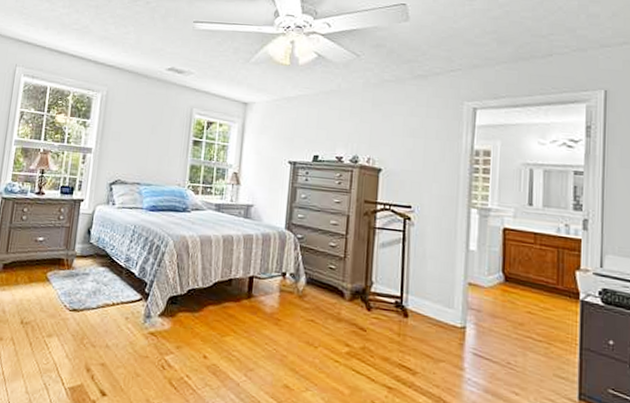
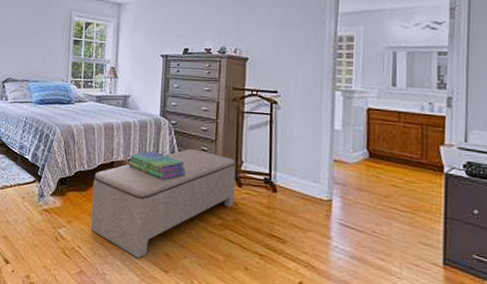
bench: none [202,267,366,391] -> present [90,149,236,258]
stack of books: none [248,268,311,302] -> present [128,151,186,181]

